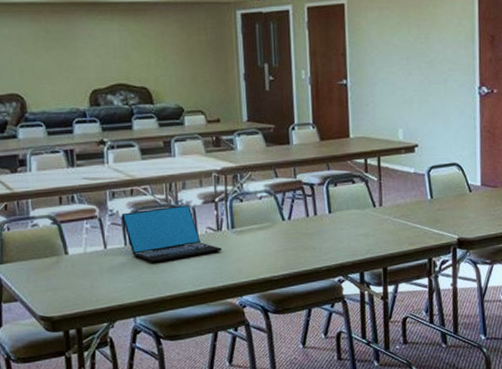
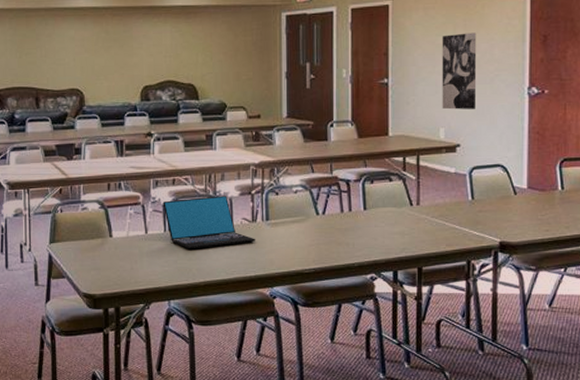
wall art: none [397,32,432,110] -> present [442,32,477,110]

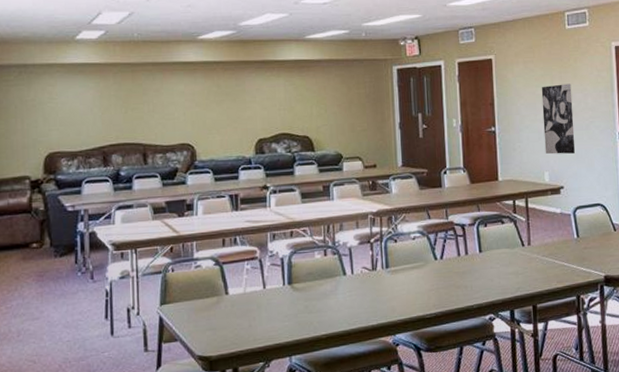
laptop: present [163,195,255,250] -> none [281,245,376,302]

